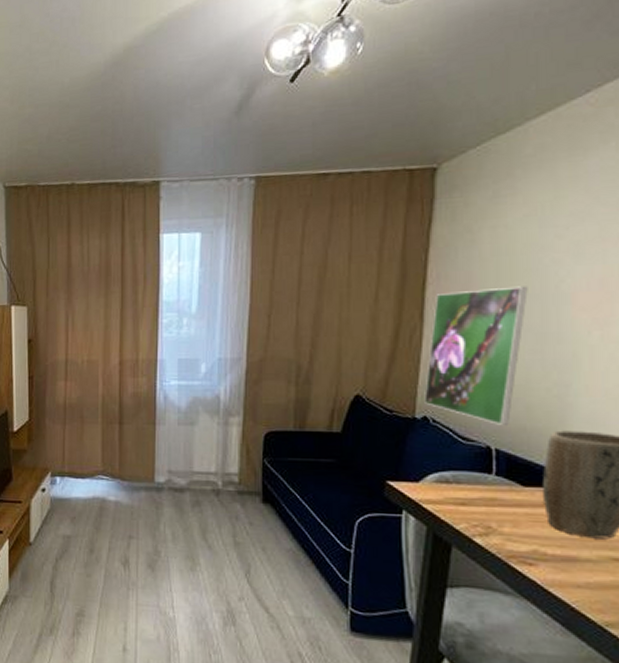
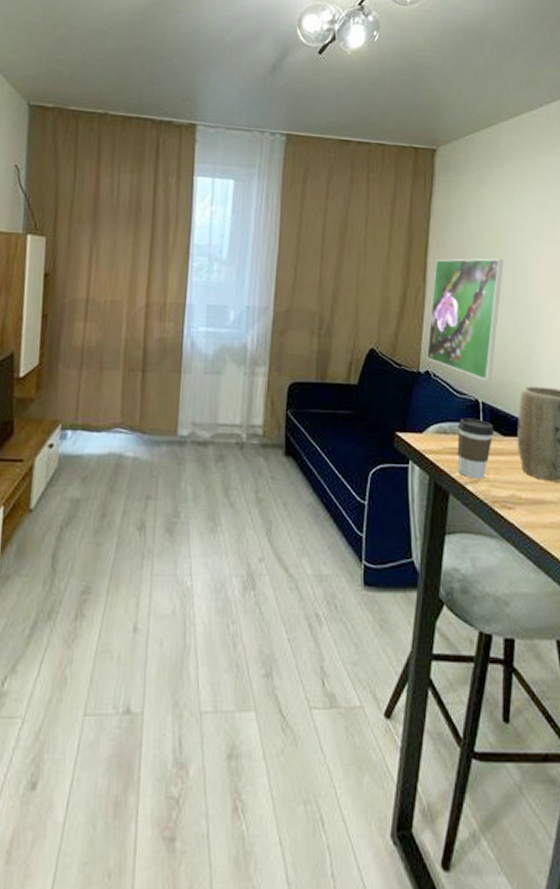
coffee cup: none [462,466,510,532] -> present [457,418,494,479]

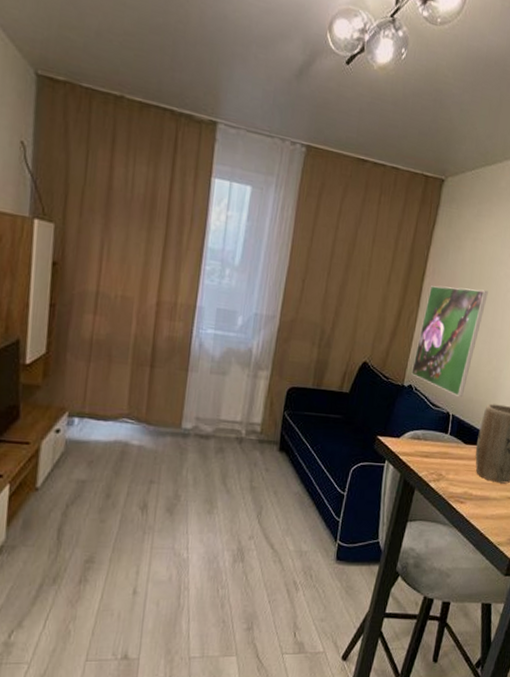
coffee cup: present [457,418,494,479] -> none [424,427,459,478]

